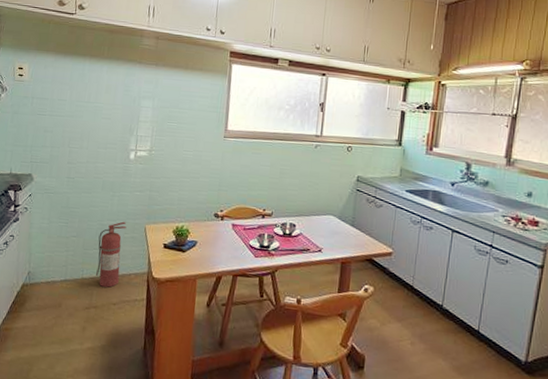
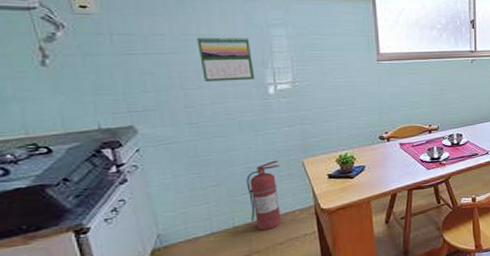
calendar: none [85,104,124,145] -> present [197,36,255,81]

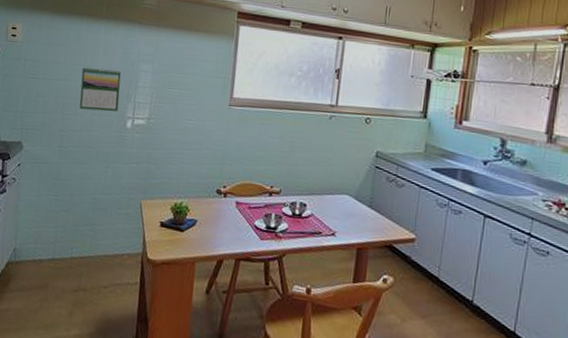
fire extinguisher: present [246,160,281,230] -> none [85,196,121,269]

